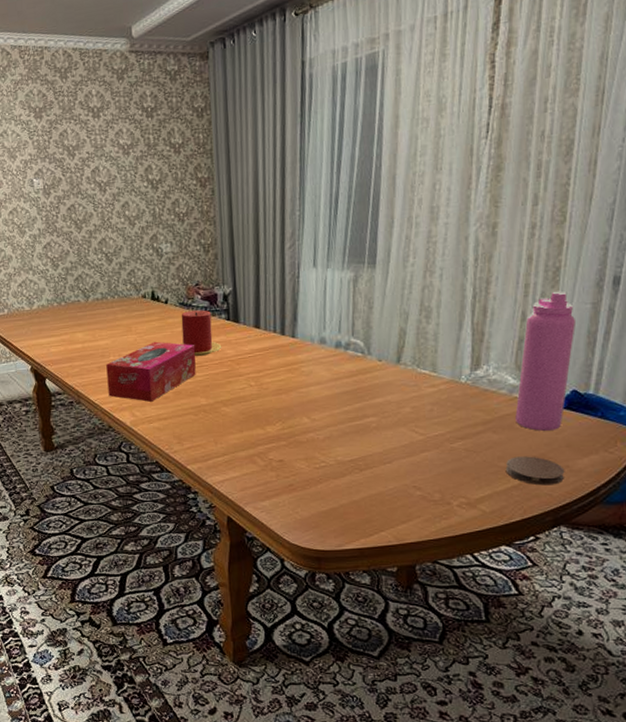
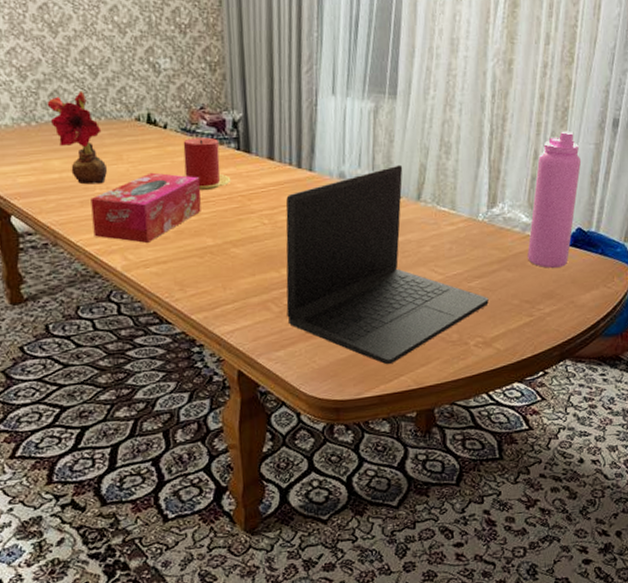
flower: none [73,275,120,353] -> present [47,91,108,185]
laptop: none [270,329,473,520] -> present [285,164,489,365]
coaster: present [505,456,565,486] -> none [518,293,570,322]

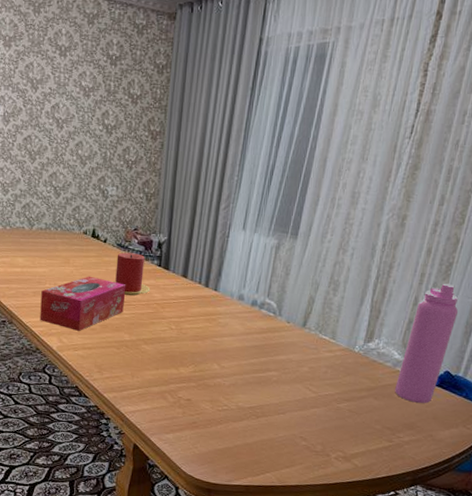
flower: present [47,91,108,185] -> none [20,206,57,280]
laptop: present [285,164,489,365] -> none [179,294,354,462]

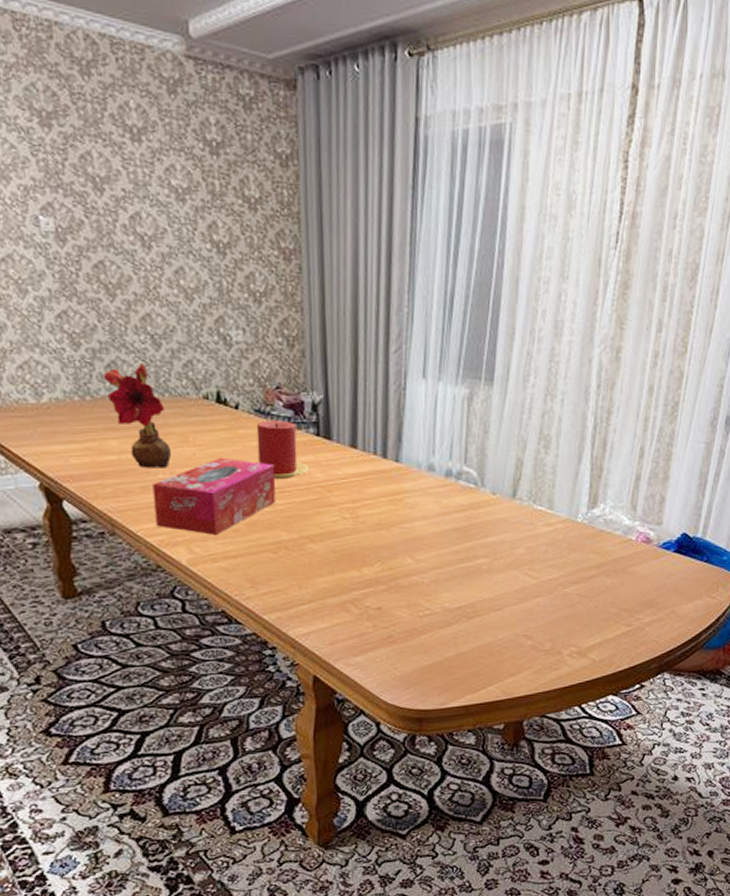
flower: none [20,206,57,280] -> present [103,363,172,469]
water bottle: present [395,283,458,403] -> none [629,427,689,575]

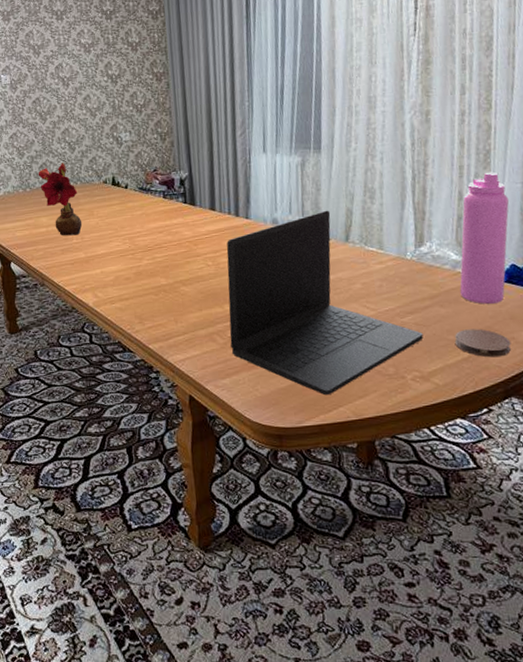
tissue box: present [152,457,276,535] -> none [69,224,156,283]
candle: present [255,420,310,479] -> none [140,194,180,238]
laptop: none [367,458,585,674] -> present [226,210,423,396]
coaster: none [616,601,671,632] -> present [454,328,512,358]
water bottle: none [629,427,689,575] -> present [460,171,509,304]

